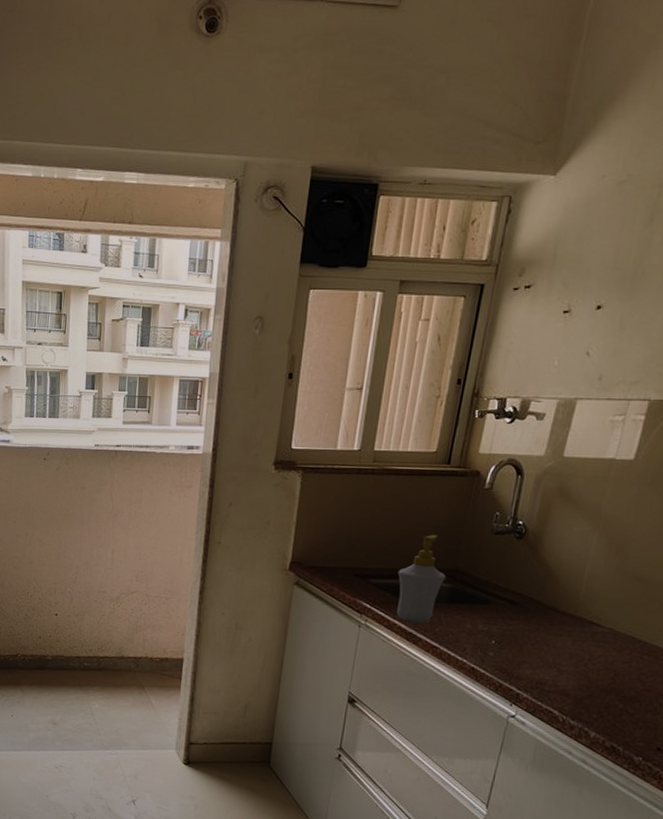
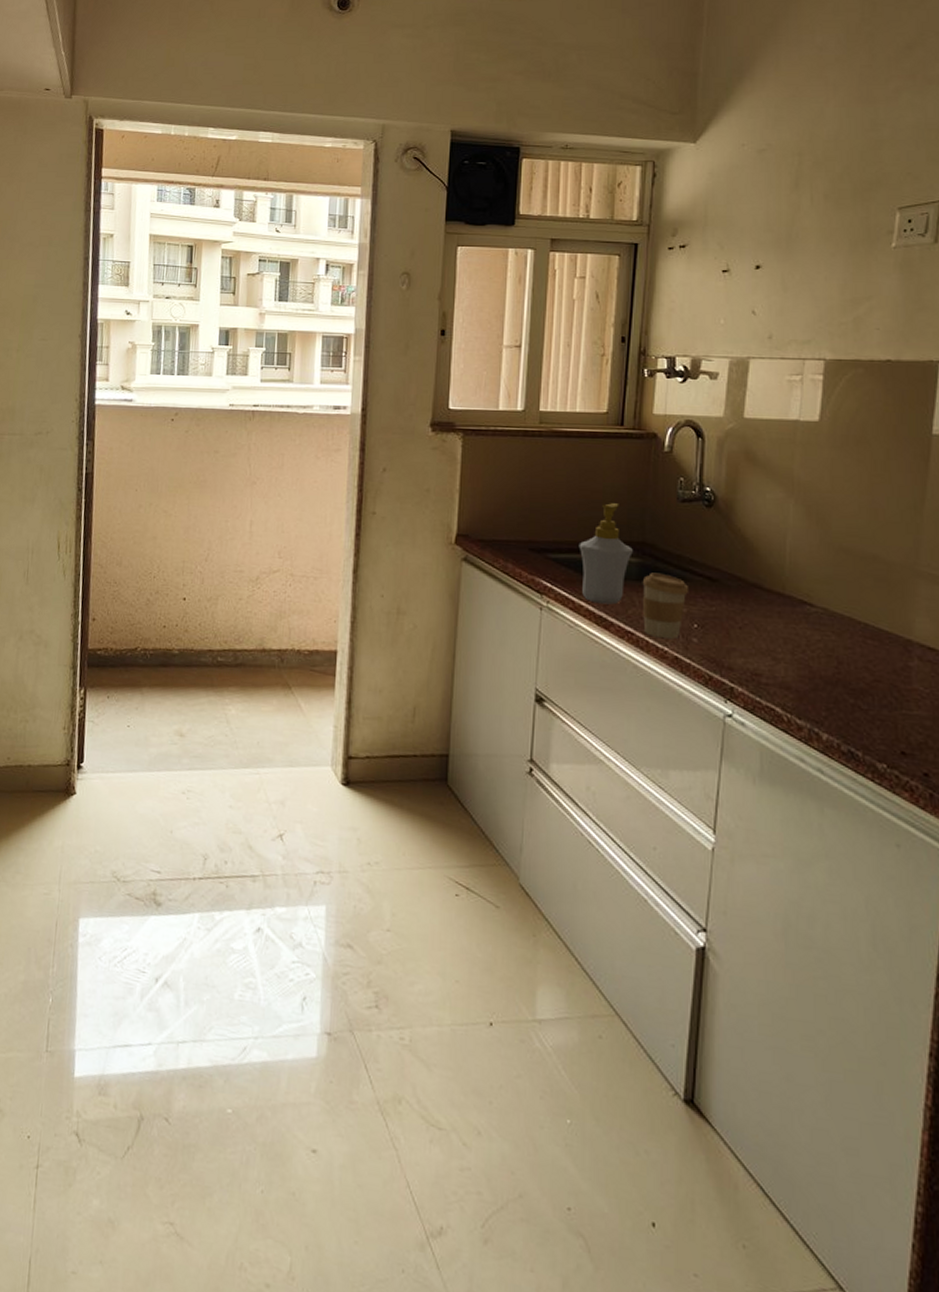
coffee cup: none [448,596,492,653] -> present [642,572,689,639]

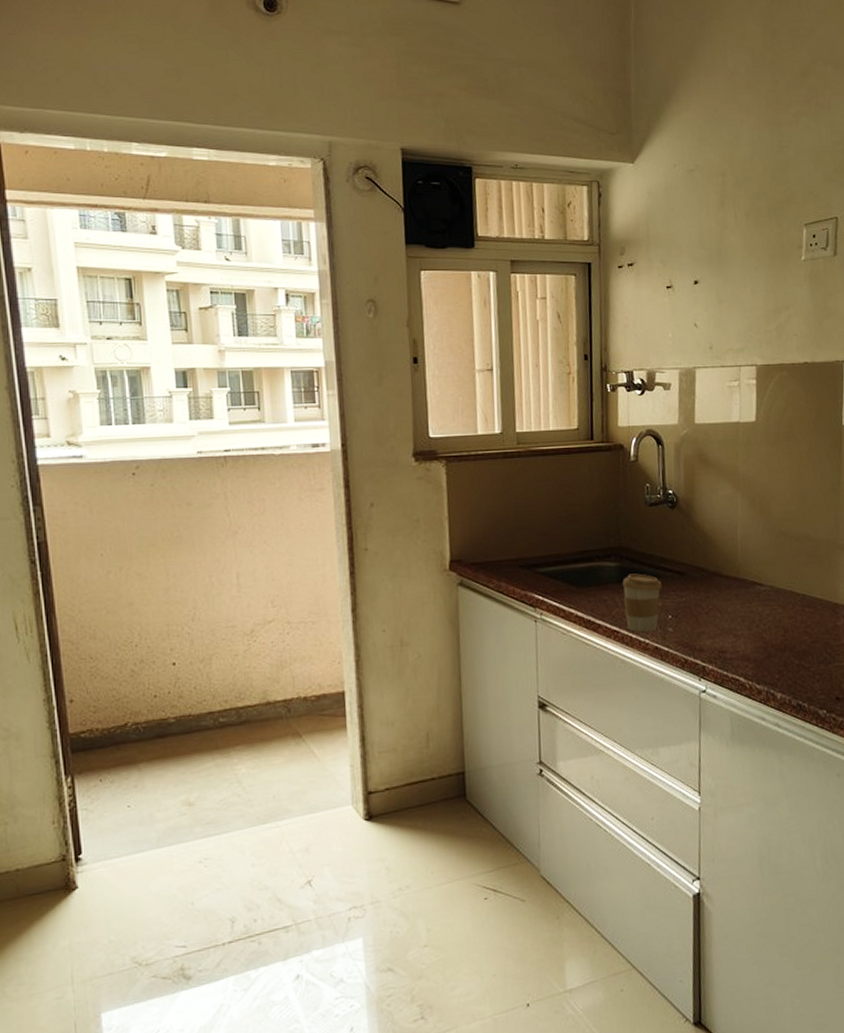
soap bottle: present [579,503,633,605] -> none [564,514,612,609]

